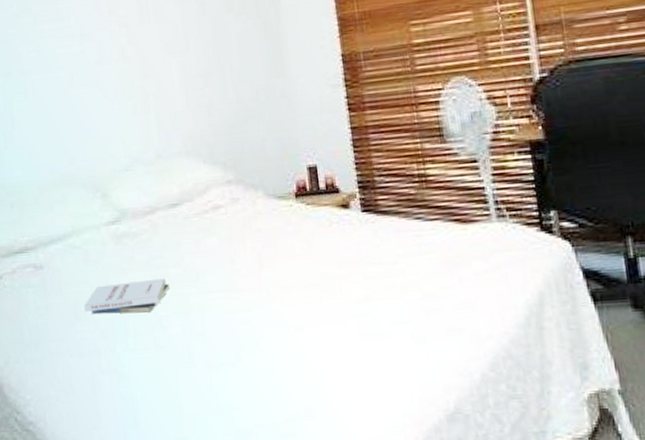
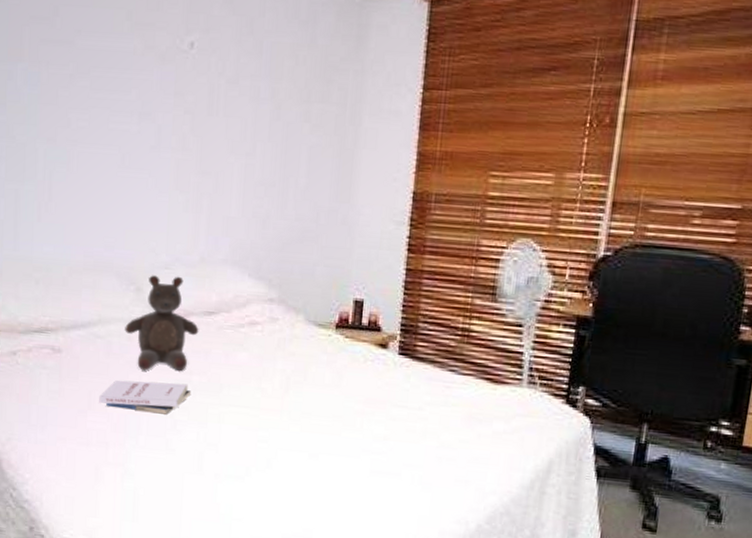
stuffed bear: none [97,175,167,273] -> present [125,275,199,371]

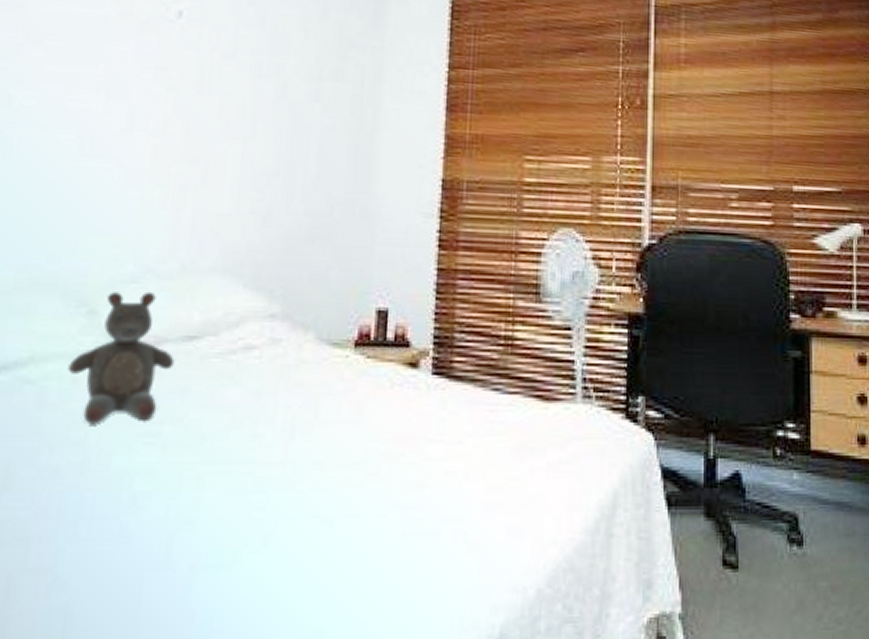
books: present [99,380,192,415] -> none [20,438,160,485]

